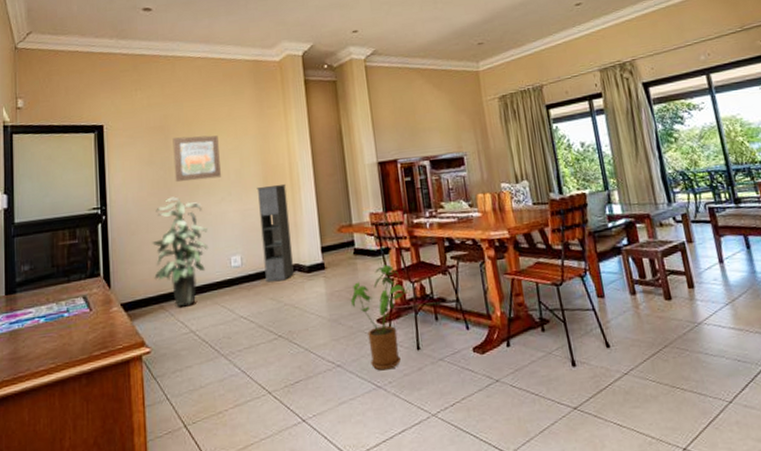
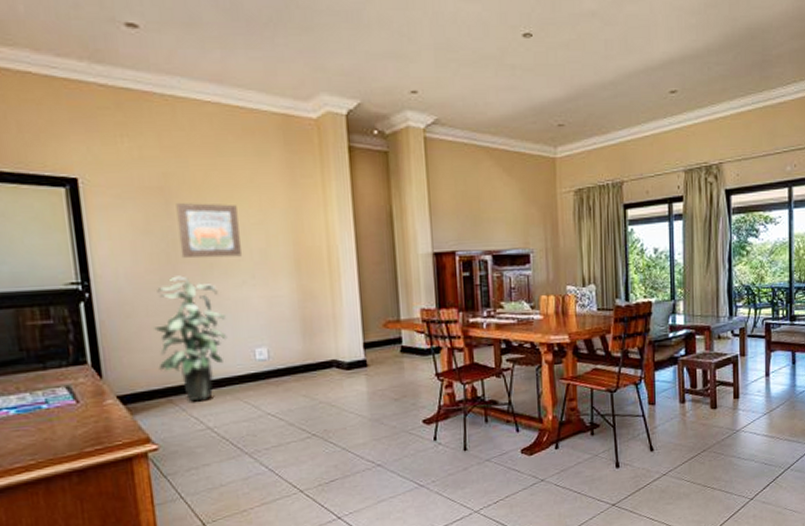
storage cabinet: present [256,183,294,283] -> none [287,269,331,379]
house plant: present [350,264,408,371] -> none [394,364,458,470]

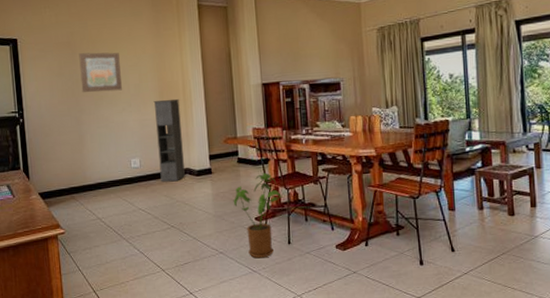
indoor plant: present [154,275,228,402] -> none [63,105,112,198]
storage cabinet: none [287,269,331,379] -> present [153,98,185,182]
house plant: none [394,364,458,470] -> present [233,172,283,259]

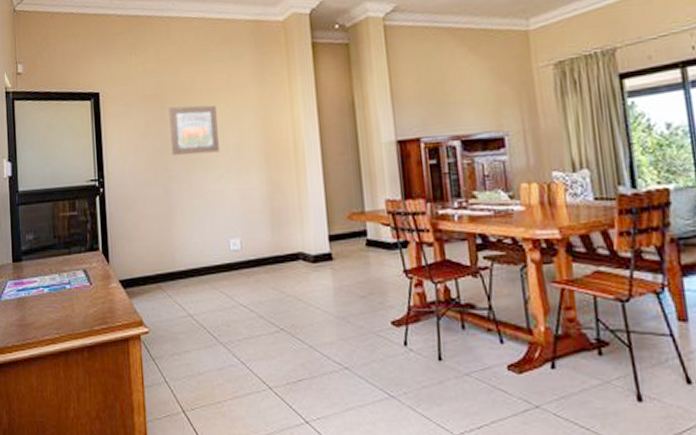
storage cabinet: present [153,98,185,182] -> none [257,161,298,270]
house plant: present [233,172,283,259] -> none [361,260,429,379]

